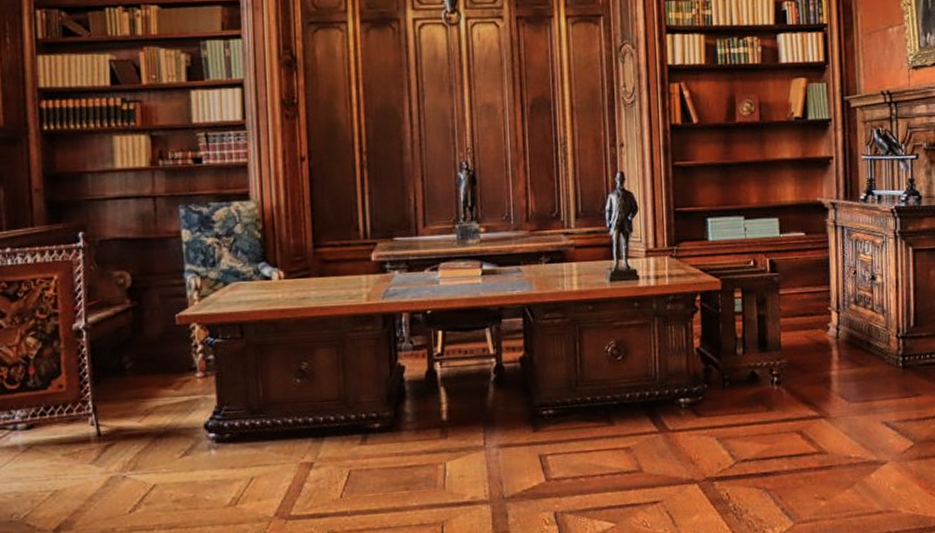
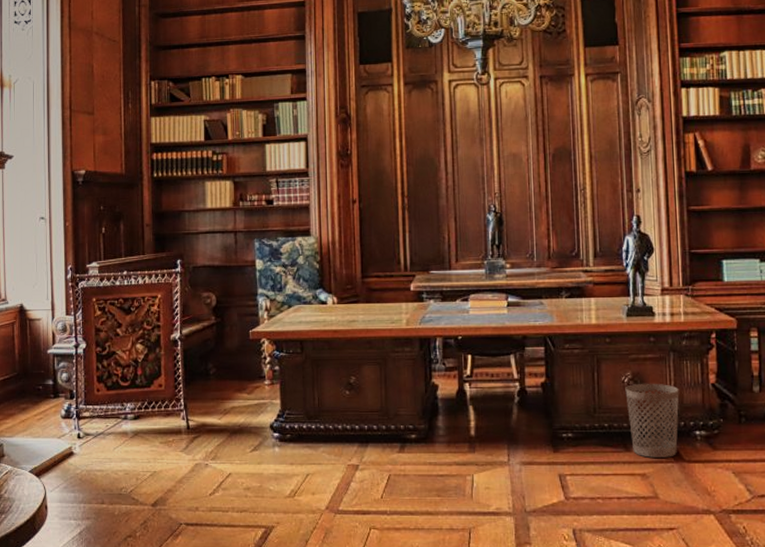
wastebasket: none [608,351,664,430] -> present [625,383,679,458]

